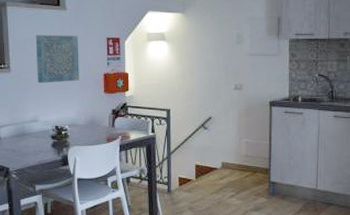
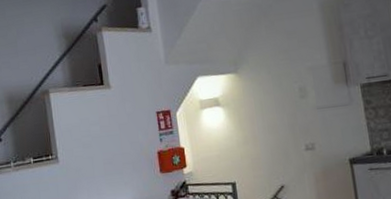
wall art: present [35,34,79,84] -> none [81,114,132,172]

